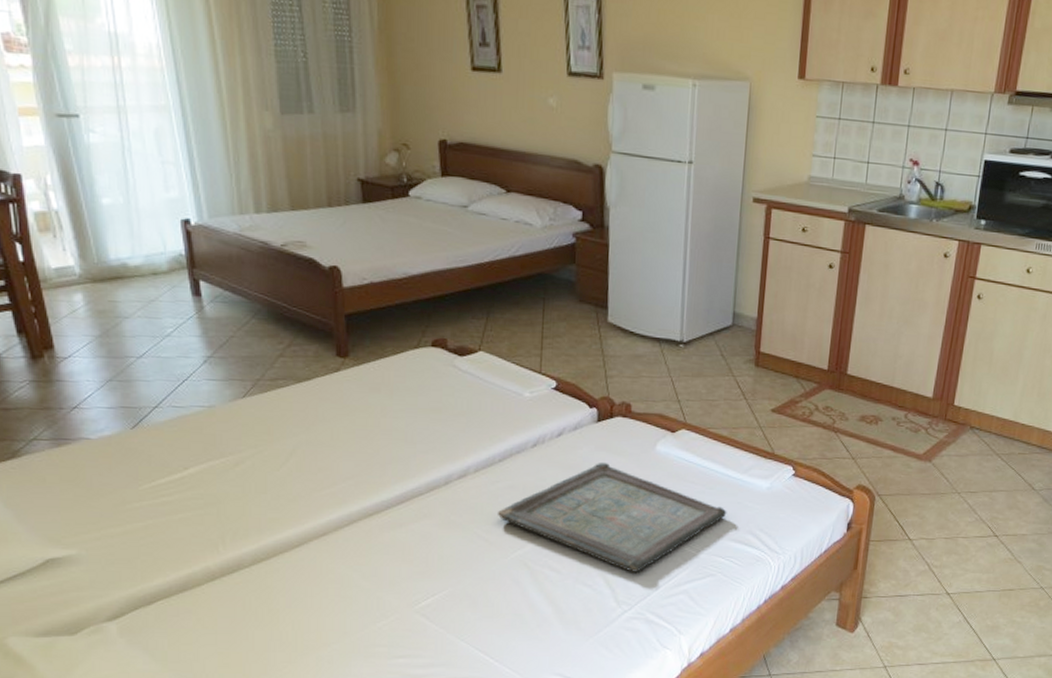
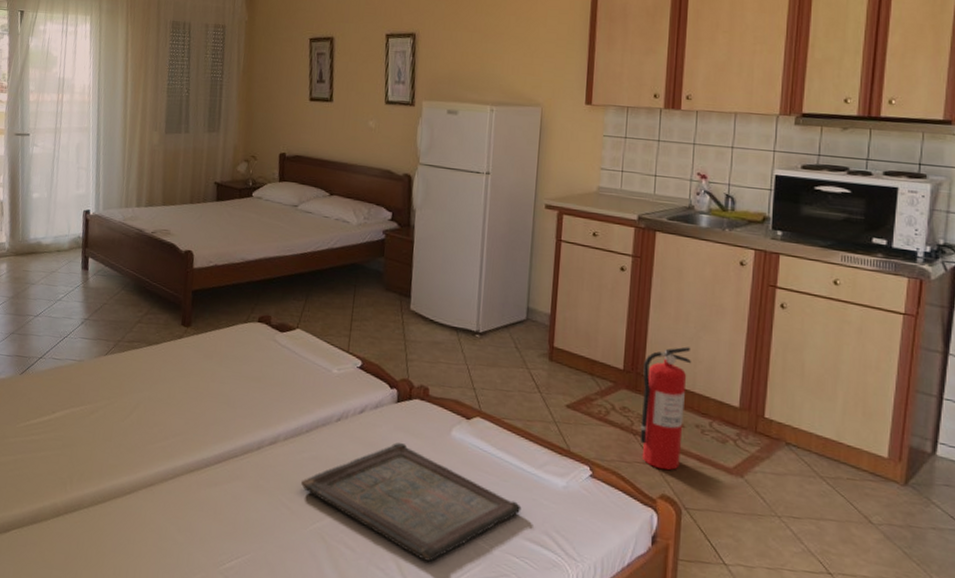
fire extinguisher: none [840,343,893,463] -> present [639,347,692,471]

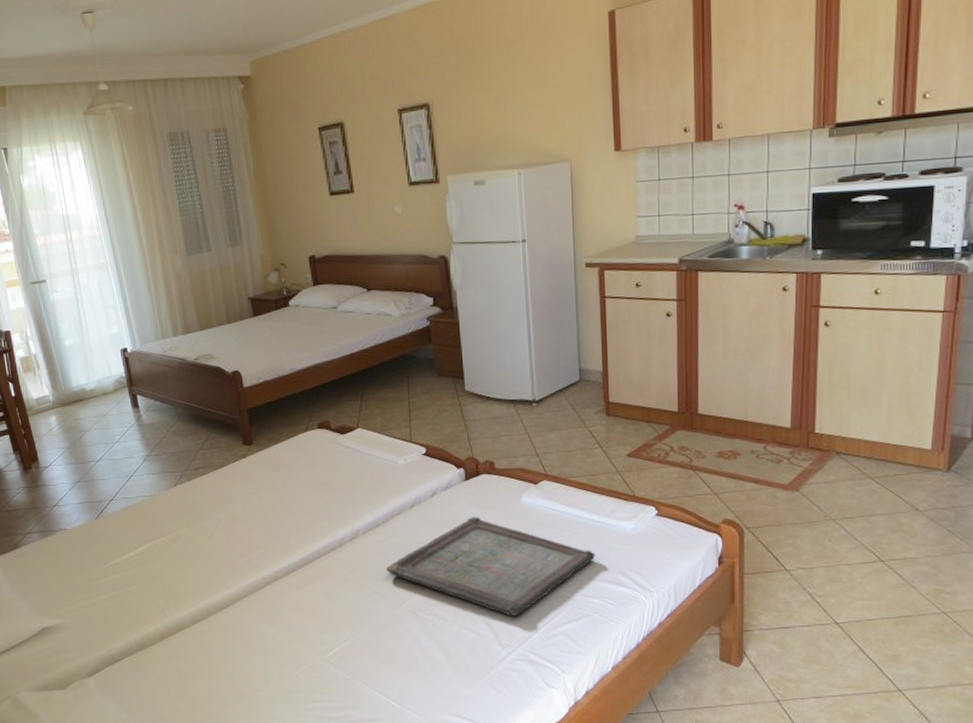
fire extinguisher: present [639,347,692,471] -> none [697,379,743,498]

